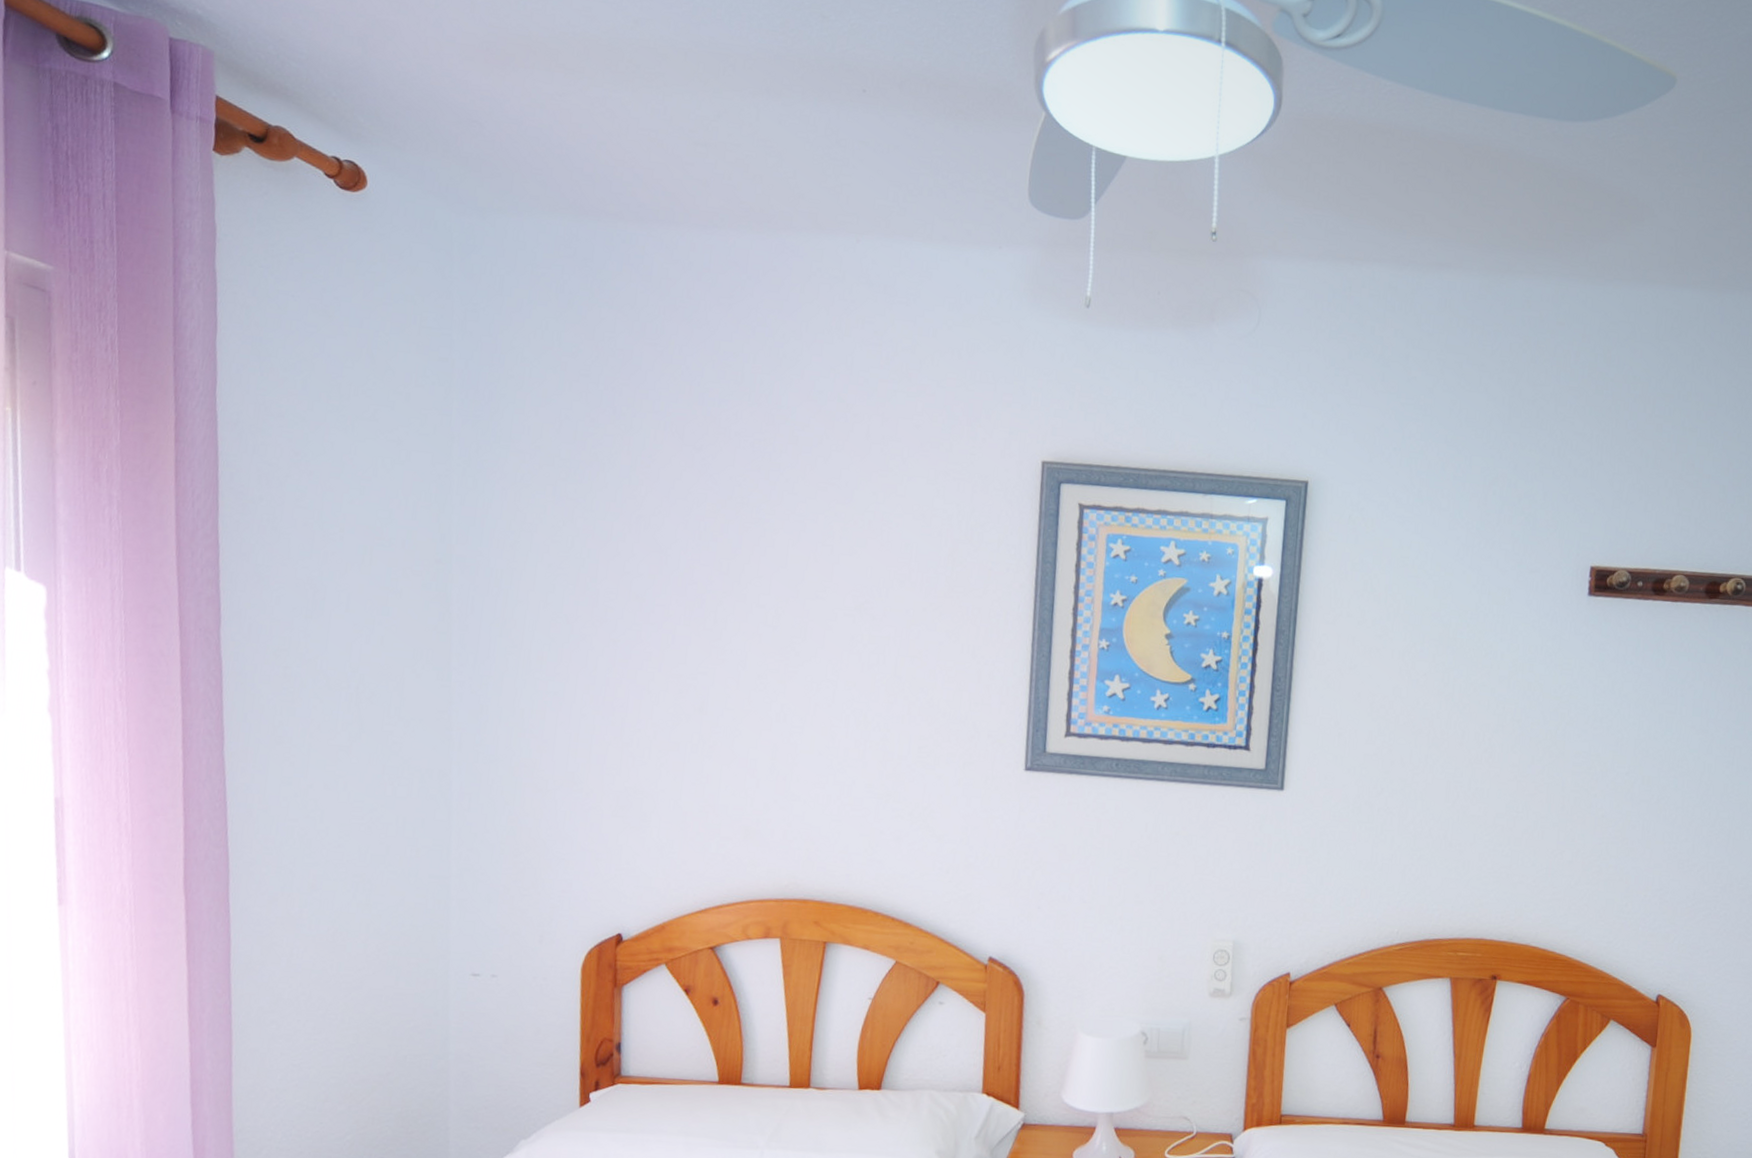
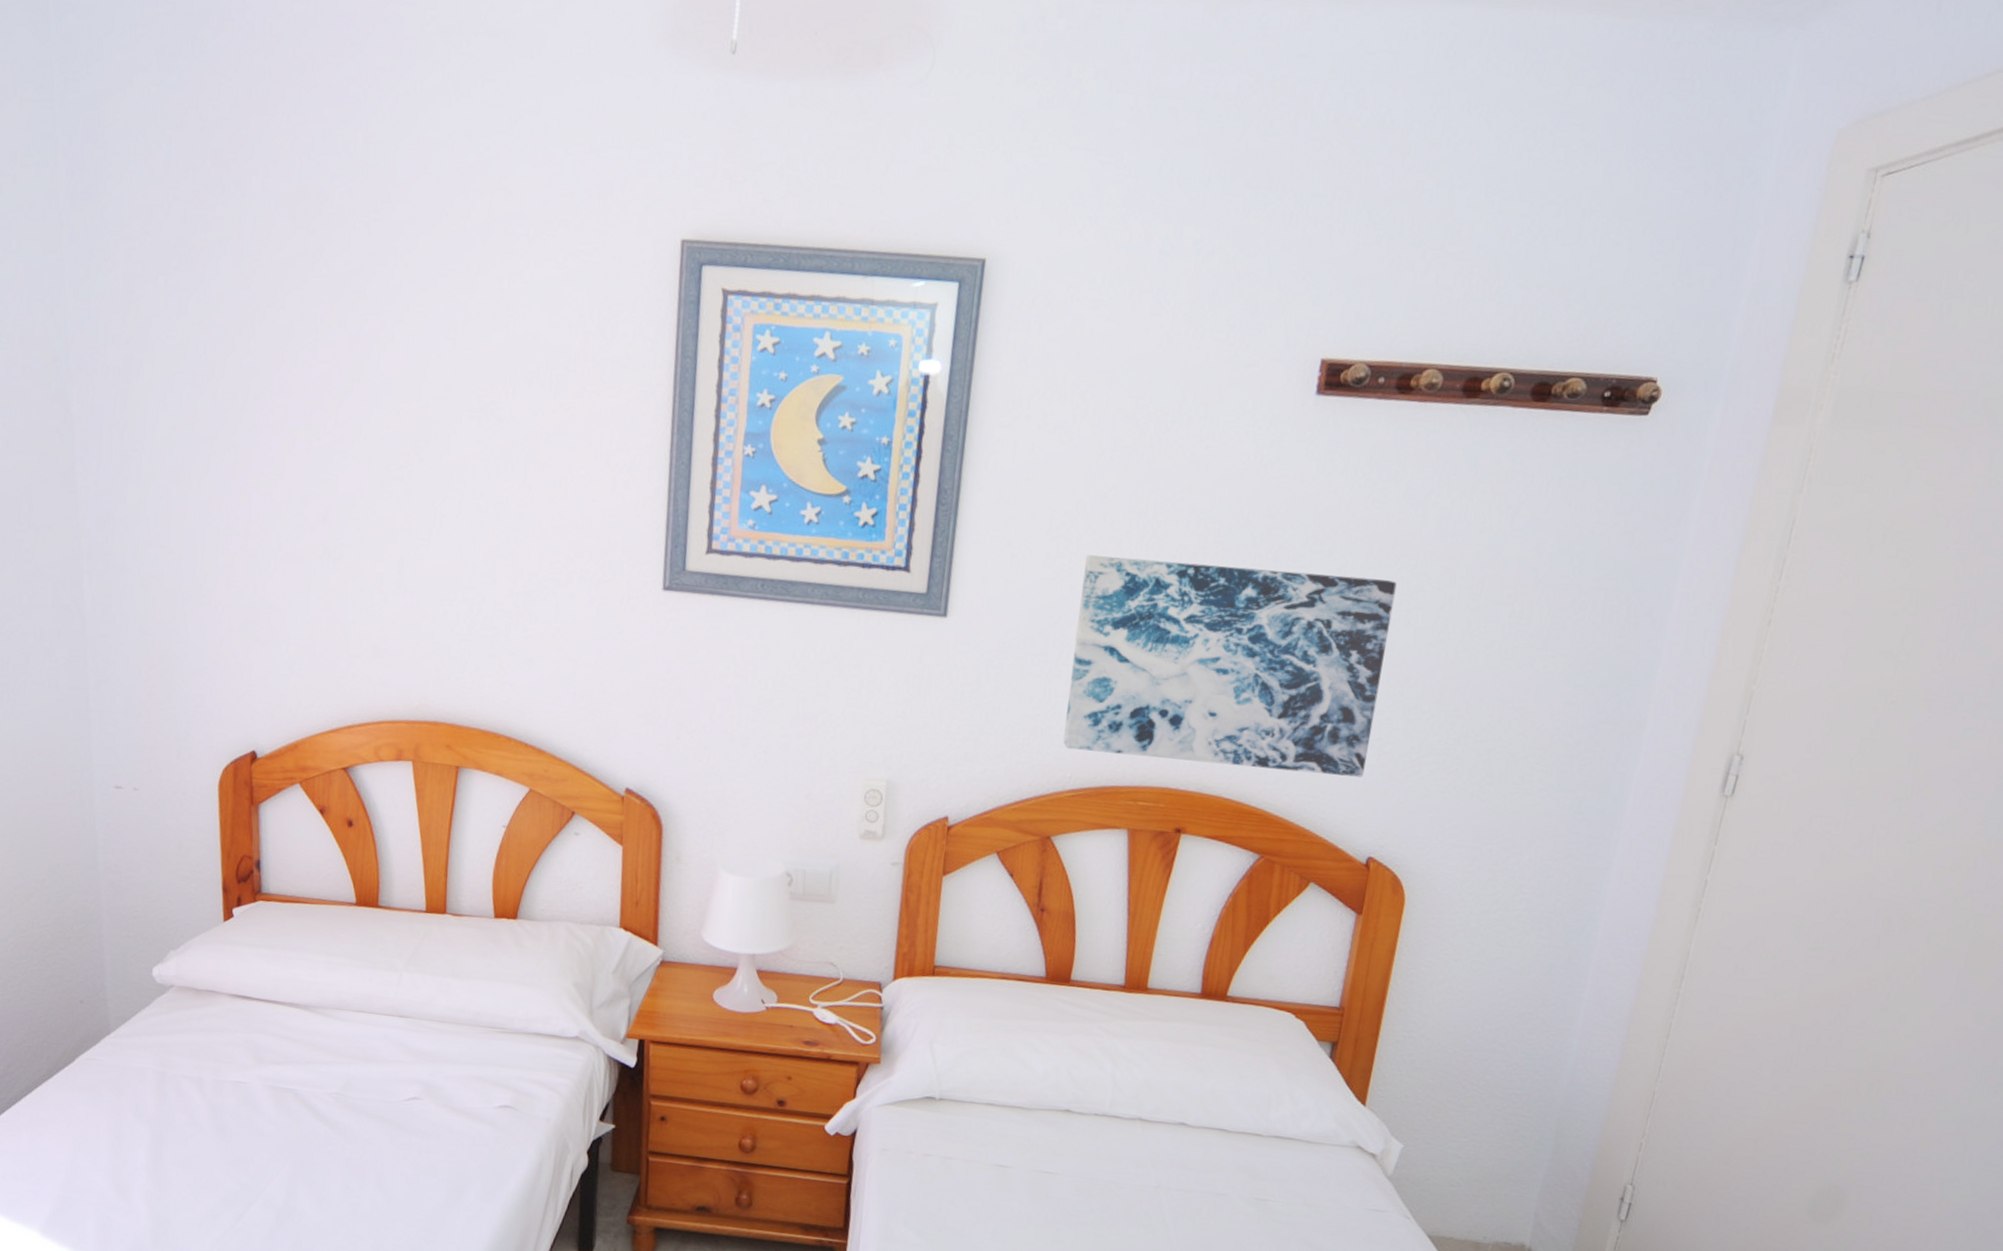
wall art: none [1390,733,1665,924] -> present [1063,555,1397,778]

